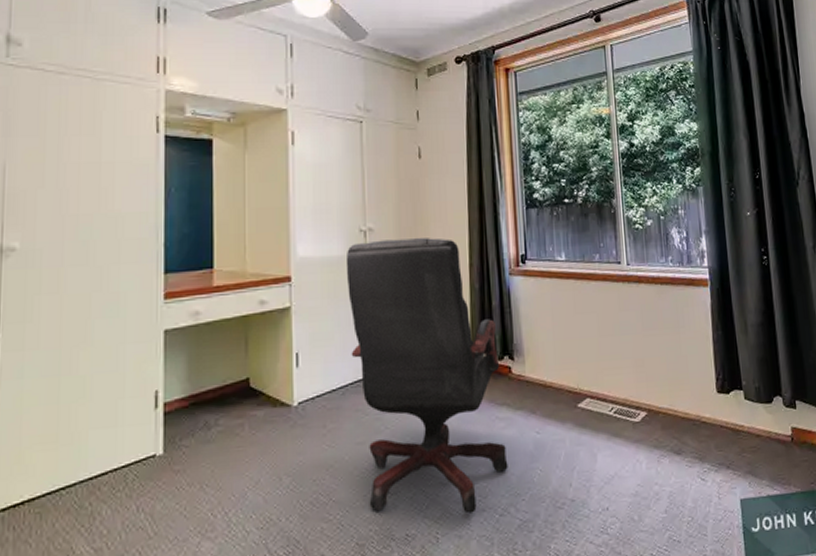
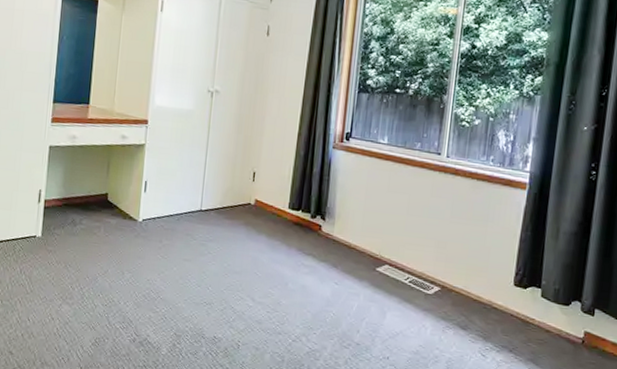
office chair: present [345,238,508,514] -> none [188,101,314,334]

